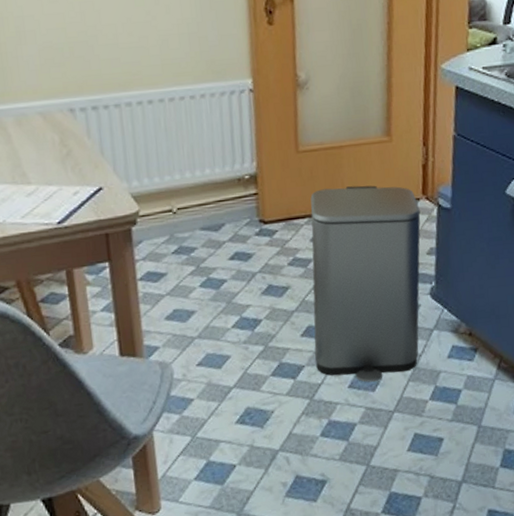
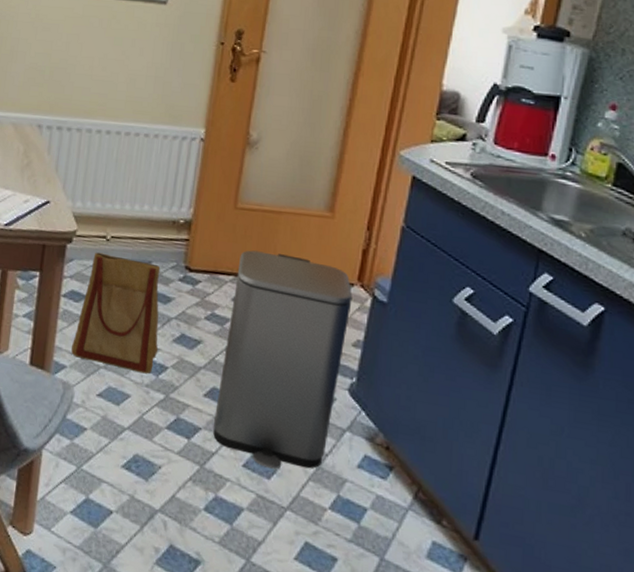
shopping bag: none [160,225,249,336] -> present [71,252,161,374]

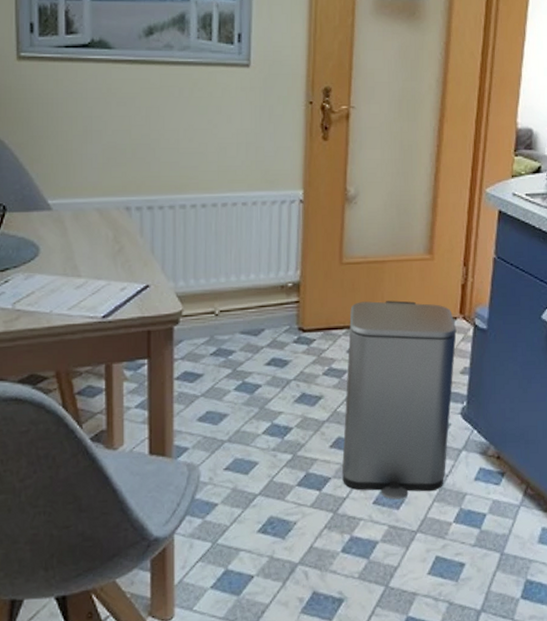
shopping bag: present [71,252,161,374] -> none [192,329,281,439]

